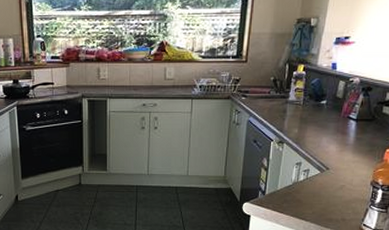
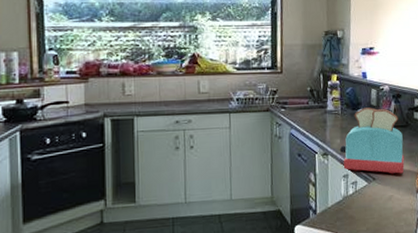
toaster: none [296,99,366,166] -> present [339,107,405,175]

